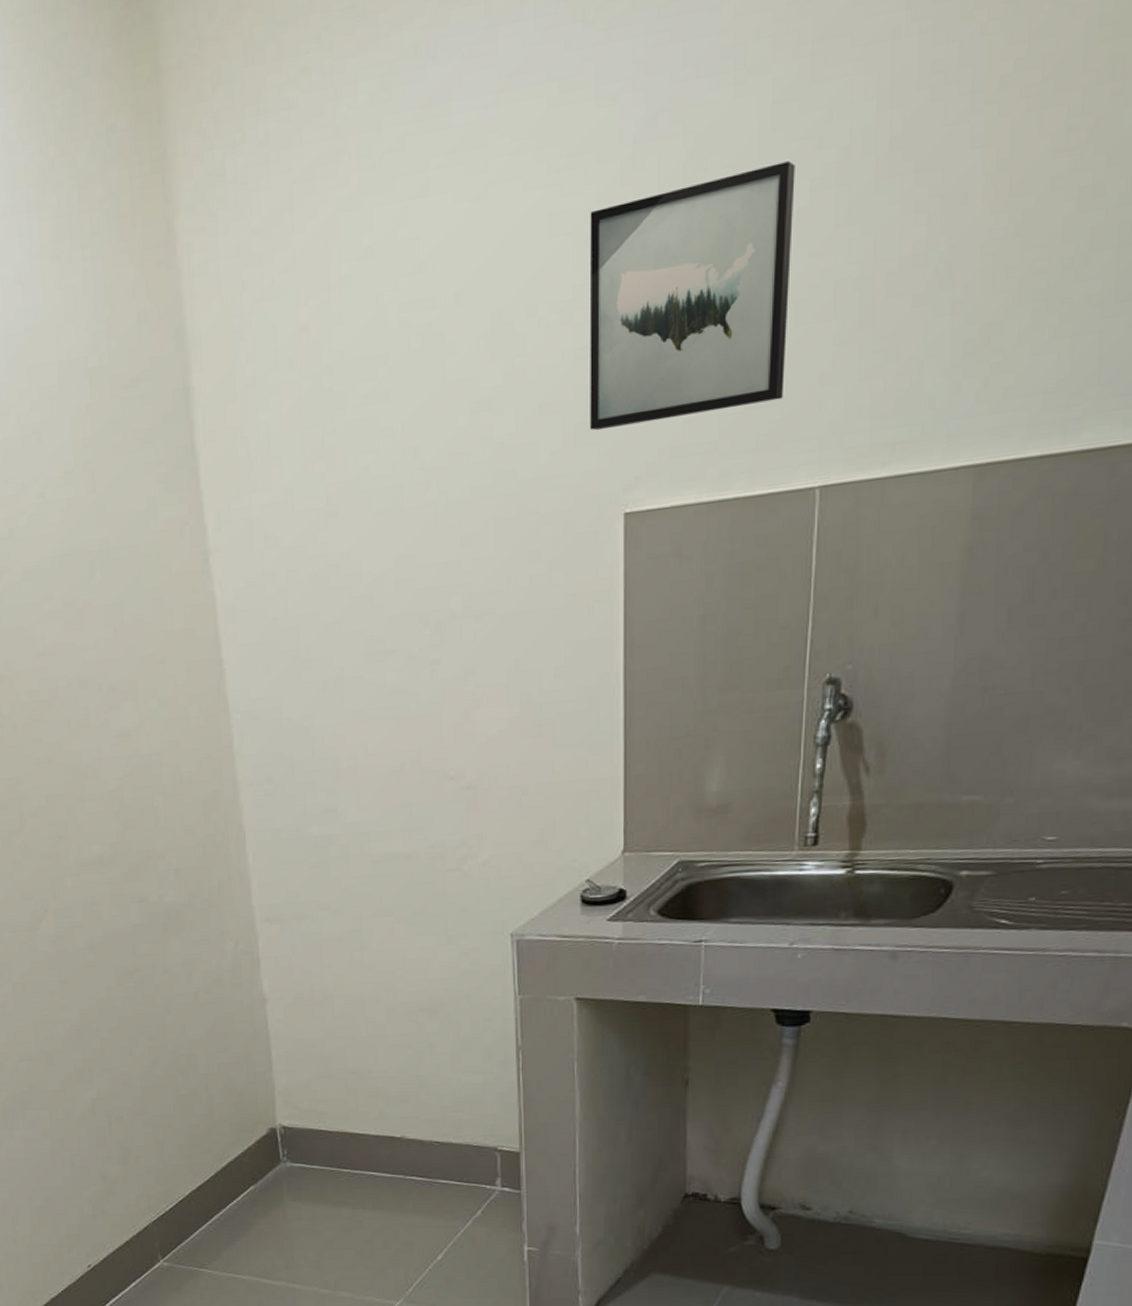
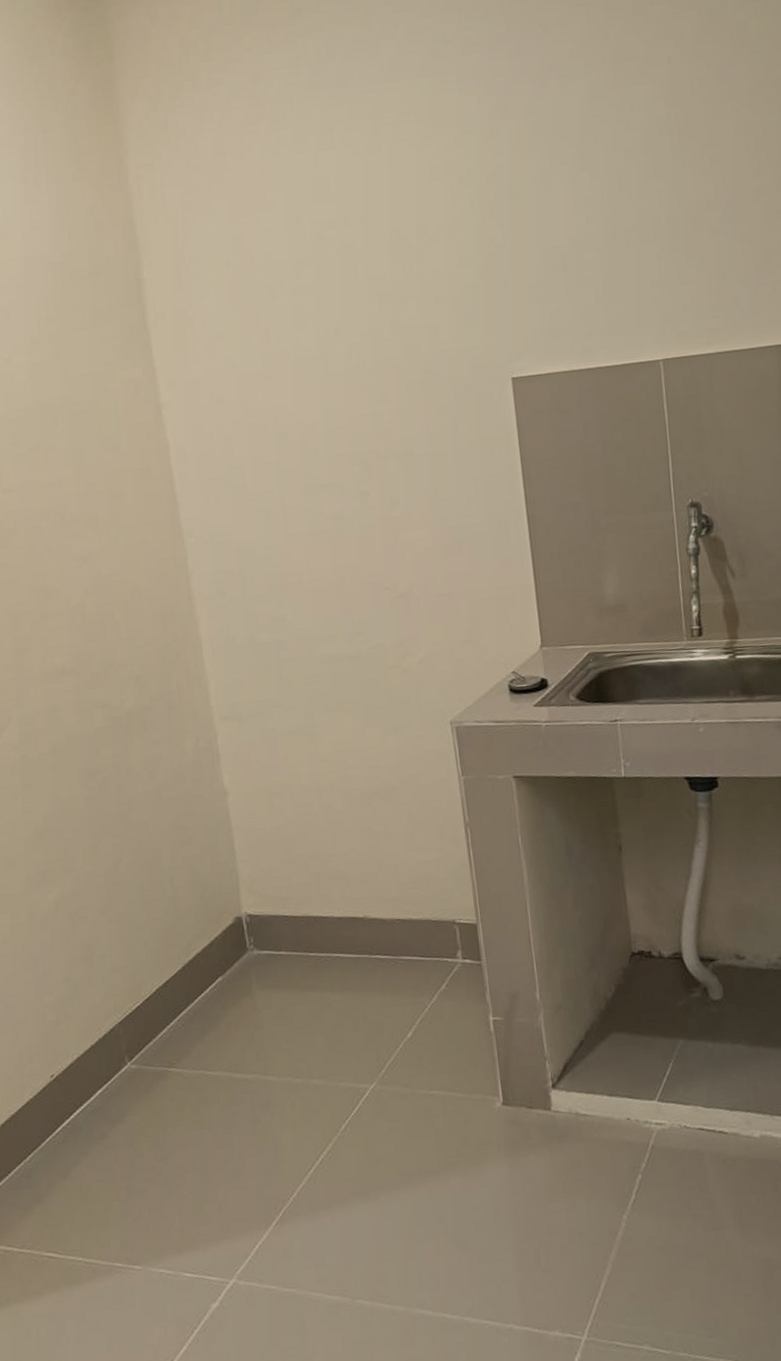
wall art: present [589,161,795,431] -> none [462,137,625,317]

